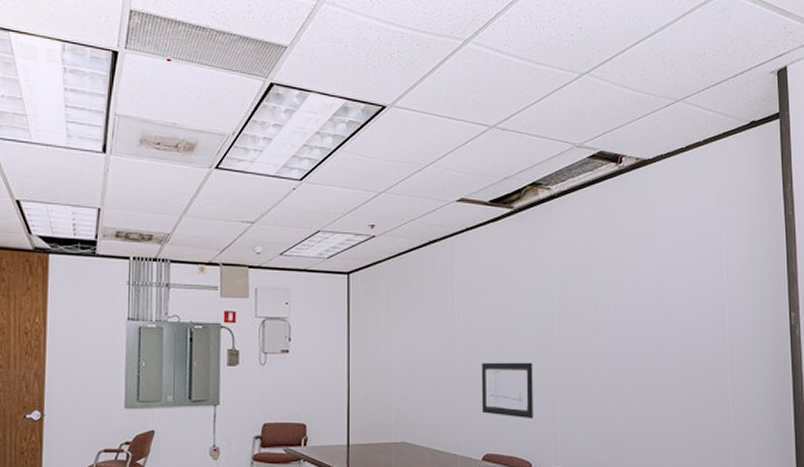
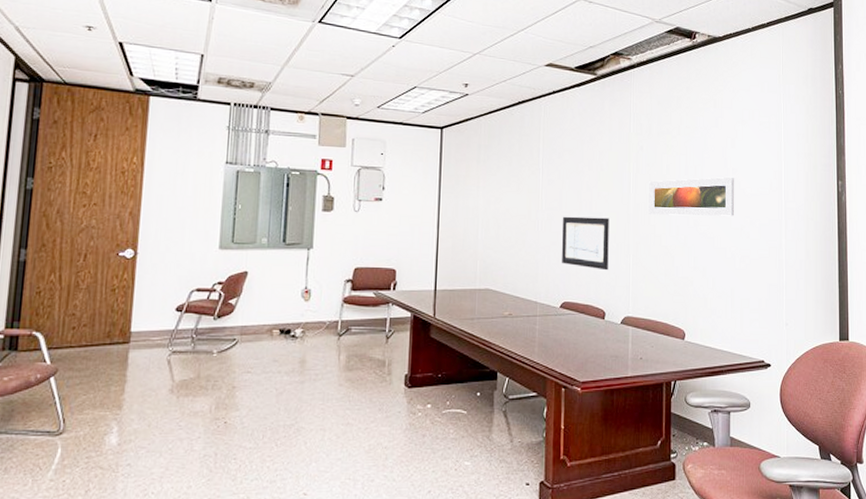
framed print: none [575,312,672,357] -> present [649,176,734,216]

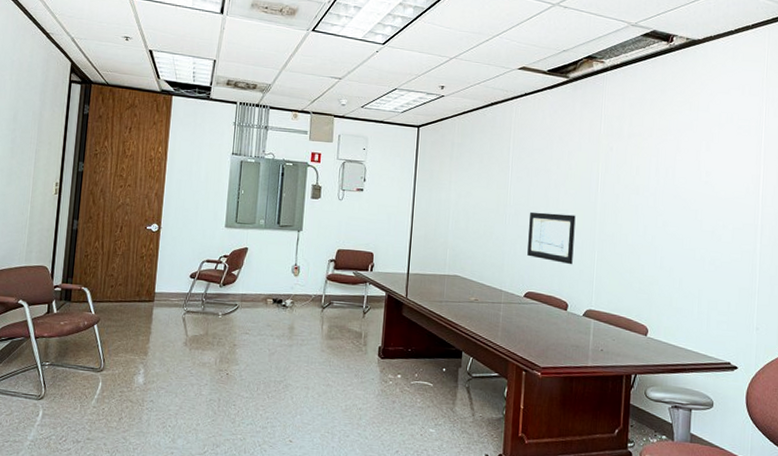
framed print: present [649,176,734,216] -> none [616,179,707,219]

